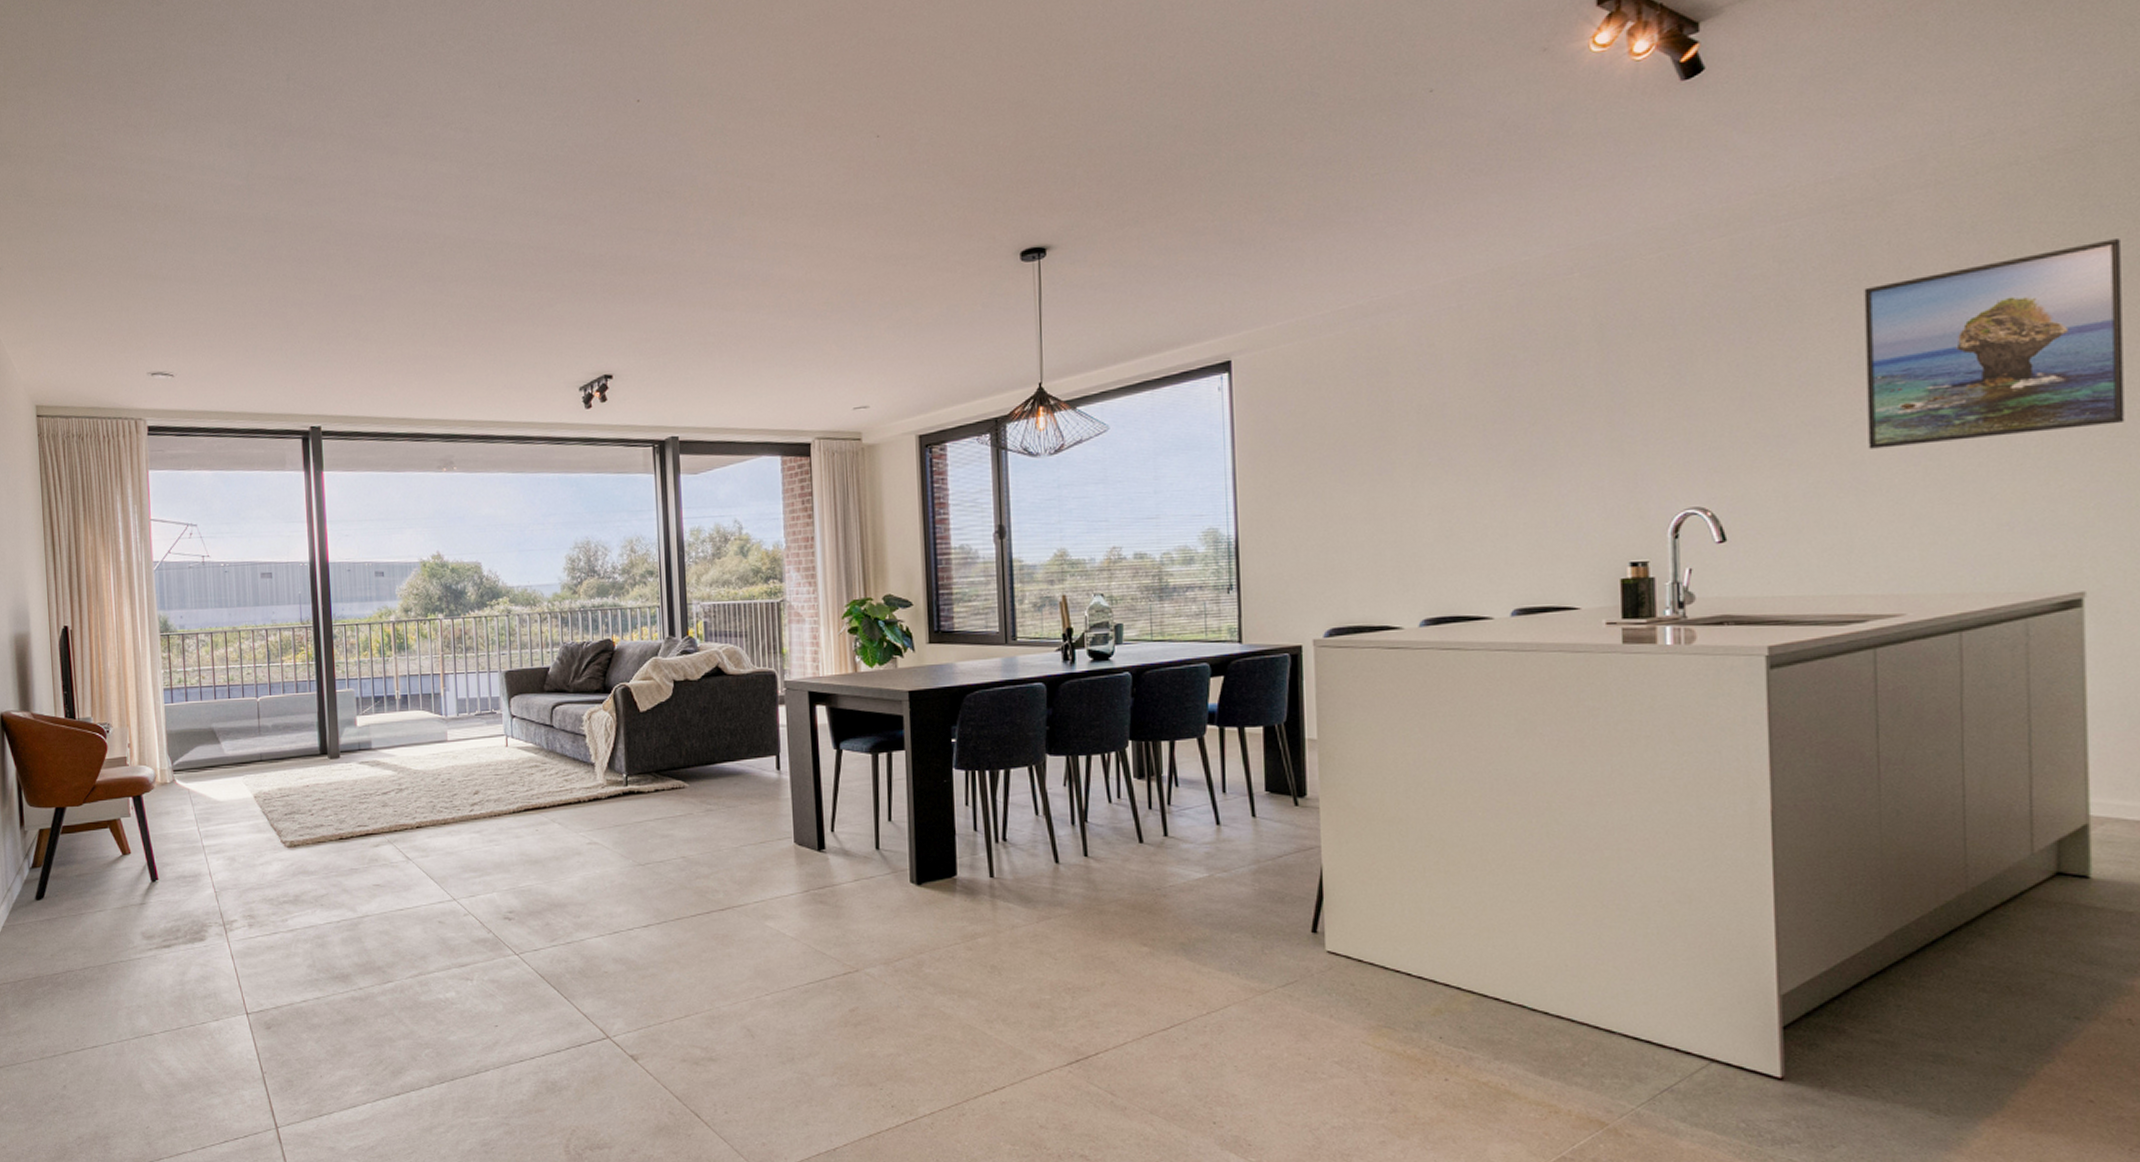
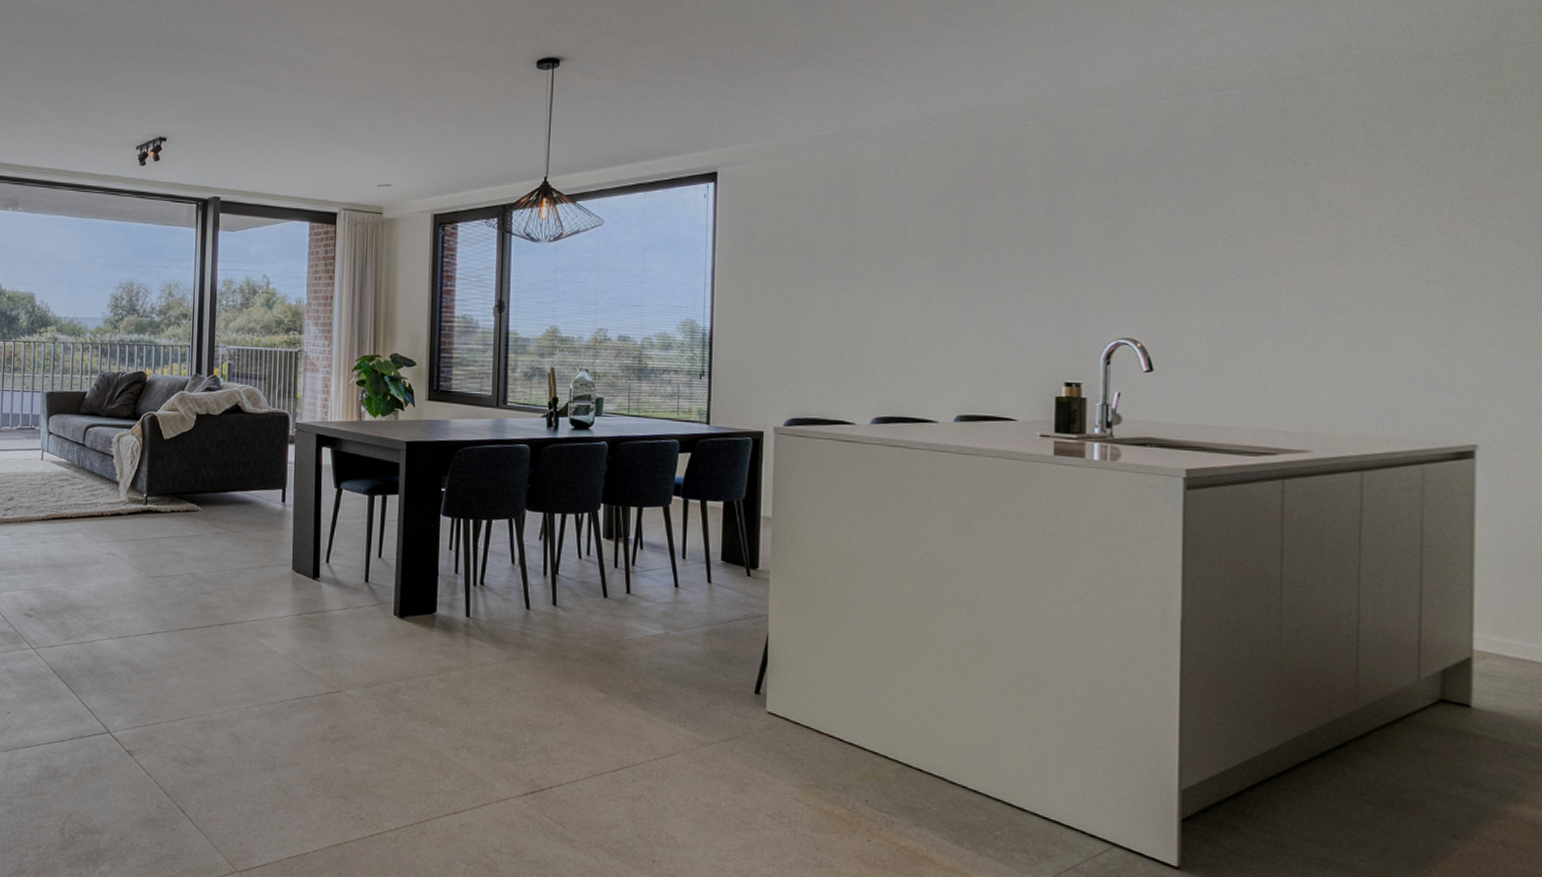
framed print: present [1864,239,2125,449] -> none [1286,131,1522,300]

